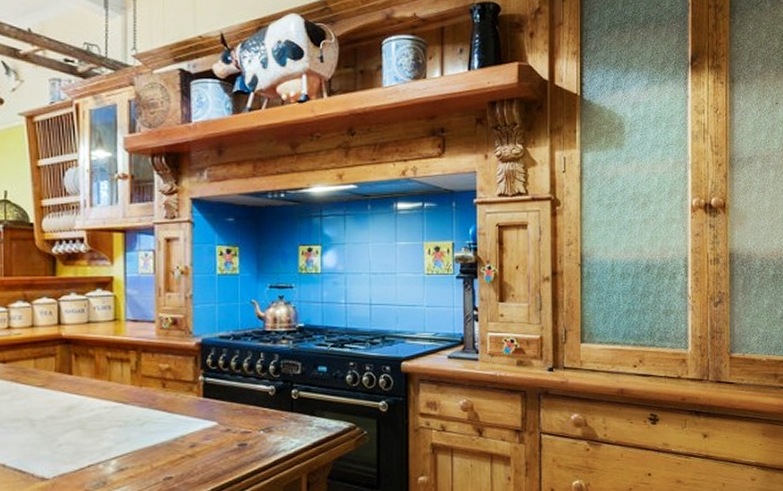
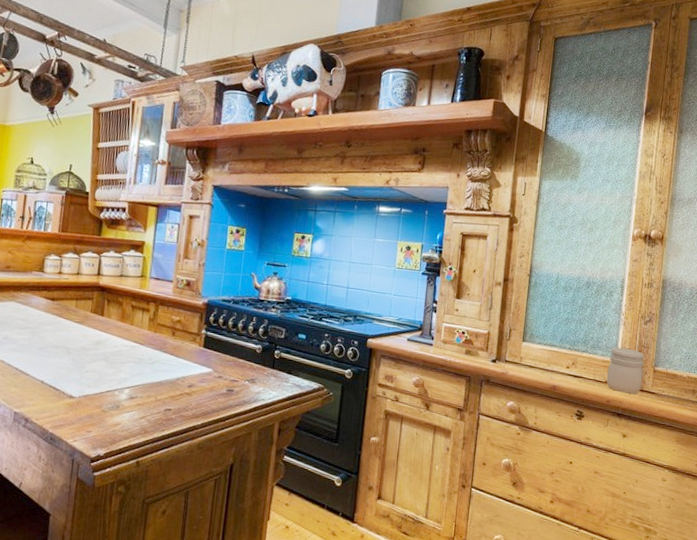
jar: none [679,336,720,388] -> present [606,347,645,394]

